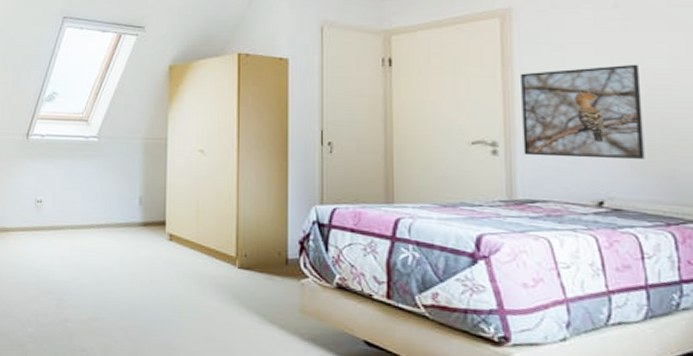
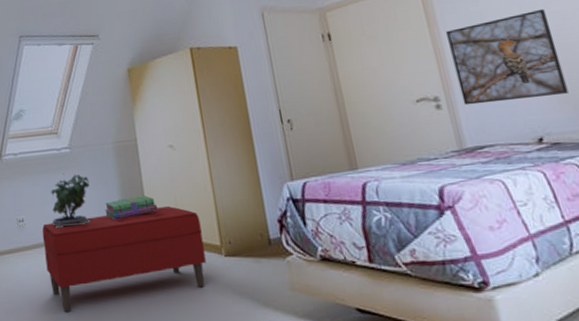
bench: none [58,207,219,295] -> present [42,205,206,312]
potted plant: none [69,162,112,215] -> present [51,173,91,229]
stack of books: none [124,195,178,216] -> present [105,195,158,220]

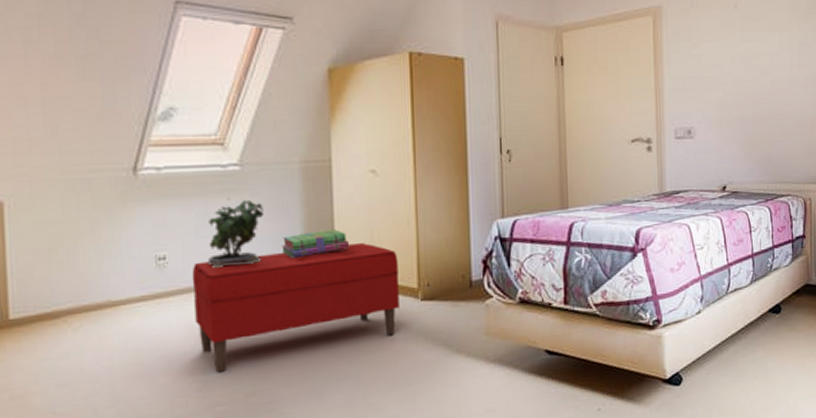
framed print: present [446,8,569,106] -> none [669,60,753,150]

